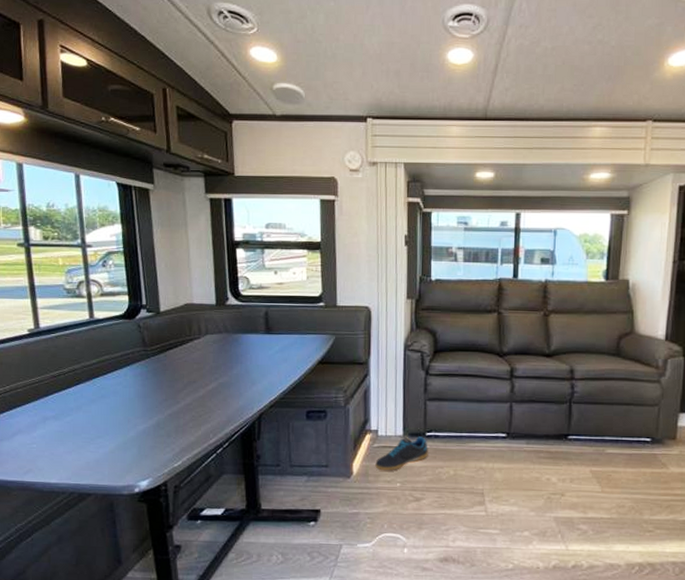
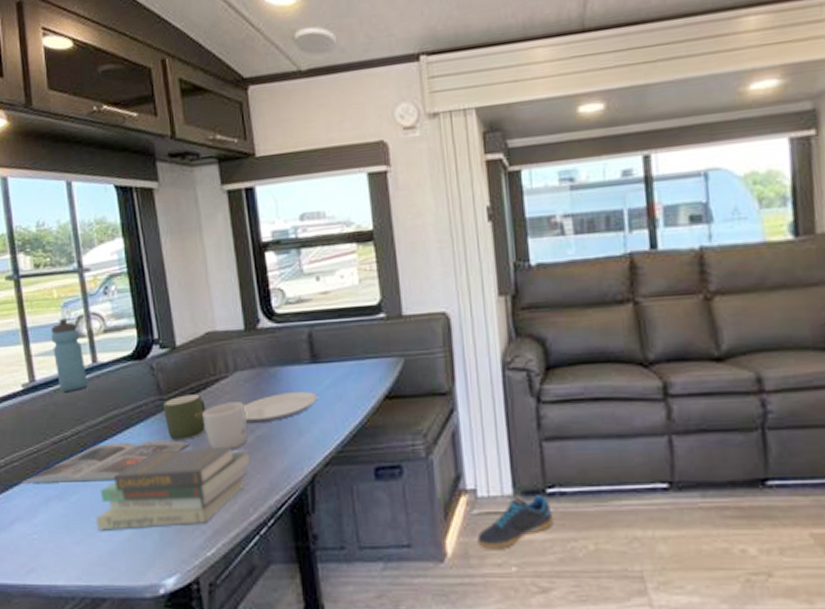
magazine: none [23,379,166,408] -> present [20,440,189,485]
water bottle: none [55,282,85,338] -> present [51,319,88,392]
books: none [85,387,213,444] -> present [95,446,250,531]
mug: none [146,348,181,382] -> present [162,394,206,441]
mug: none [178,357,213,391] -> present [202,402,248,449]
plate: none [210,353,269,373] -> present [243,391,318,423]

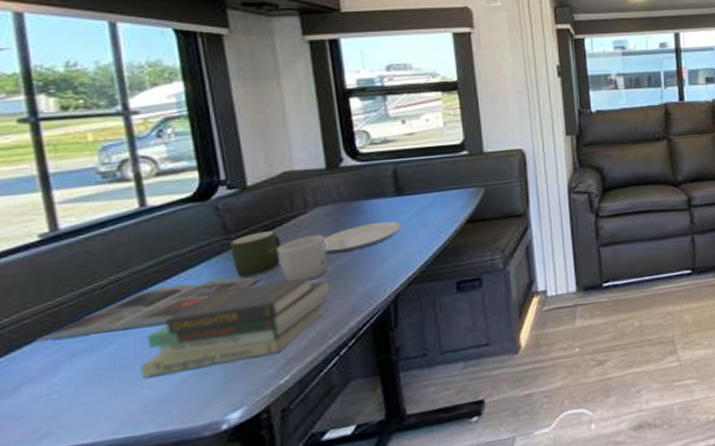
water bottle: present [51,319,88,392] -> none [83,163,133,239]
athletic shoe: present [477,495,553,549] -> none [547,289,608,338]

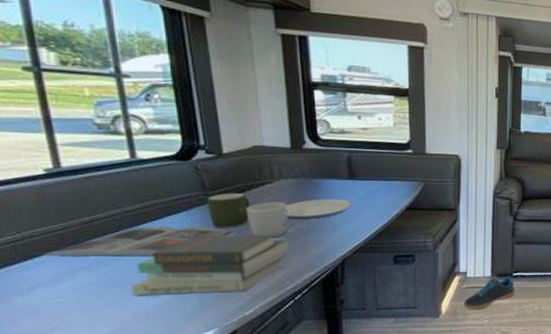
athletic shoe: none [547,289,608,338] -> present [464,277,515,309]

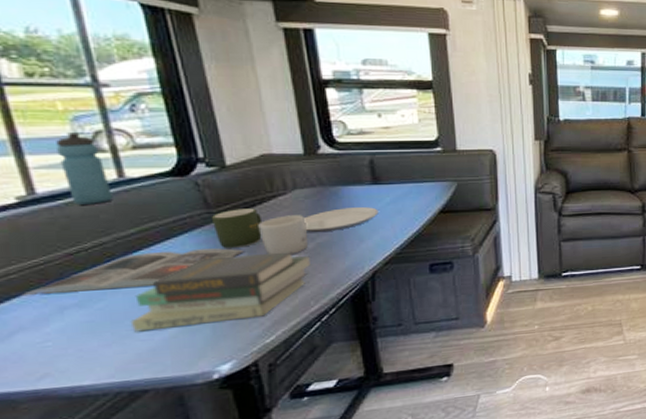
water bottle: none [81,116,125,180] -> present [56,133,113,205]
athletic shoe: present [464,277,515,309] -> none [510,277,565,316]

